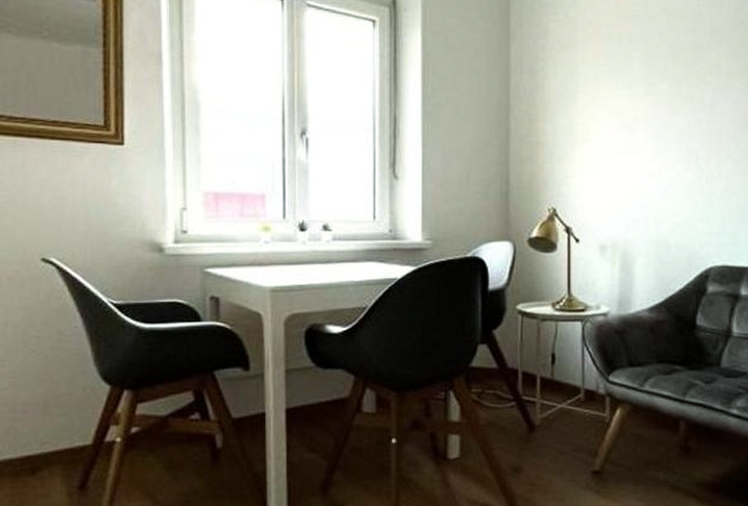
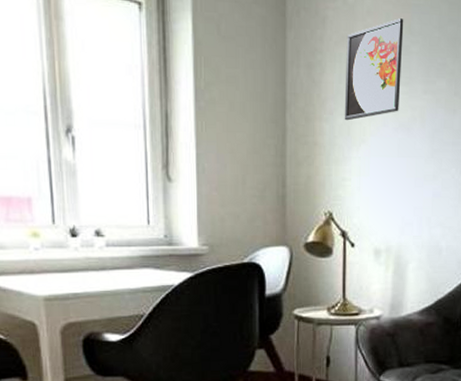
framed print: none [567,28,624,122] -> present [344,18,404,121]

